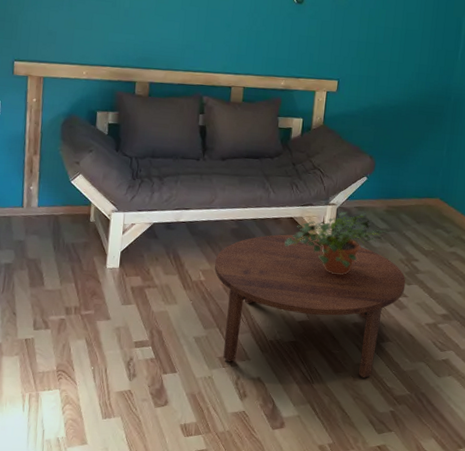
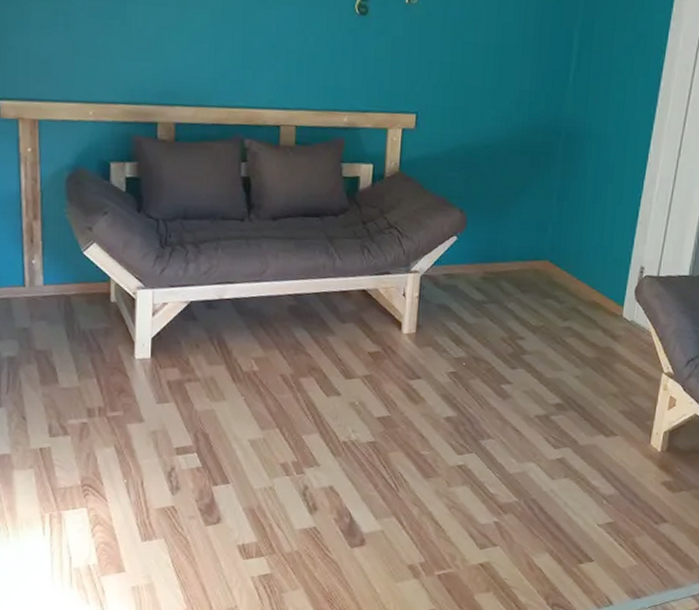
coffee table: present [214,234,406,378] -> none [270,311,510,483]
potted plant: present [284,211,389,275] -> none [356,280,486,360]

